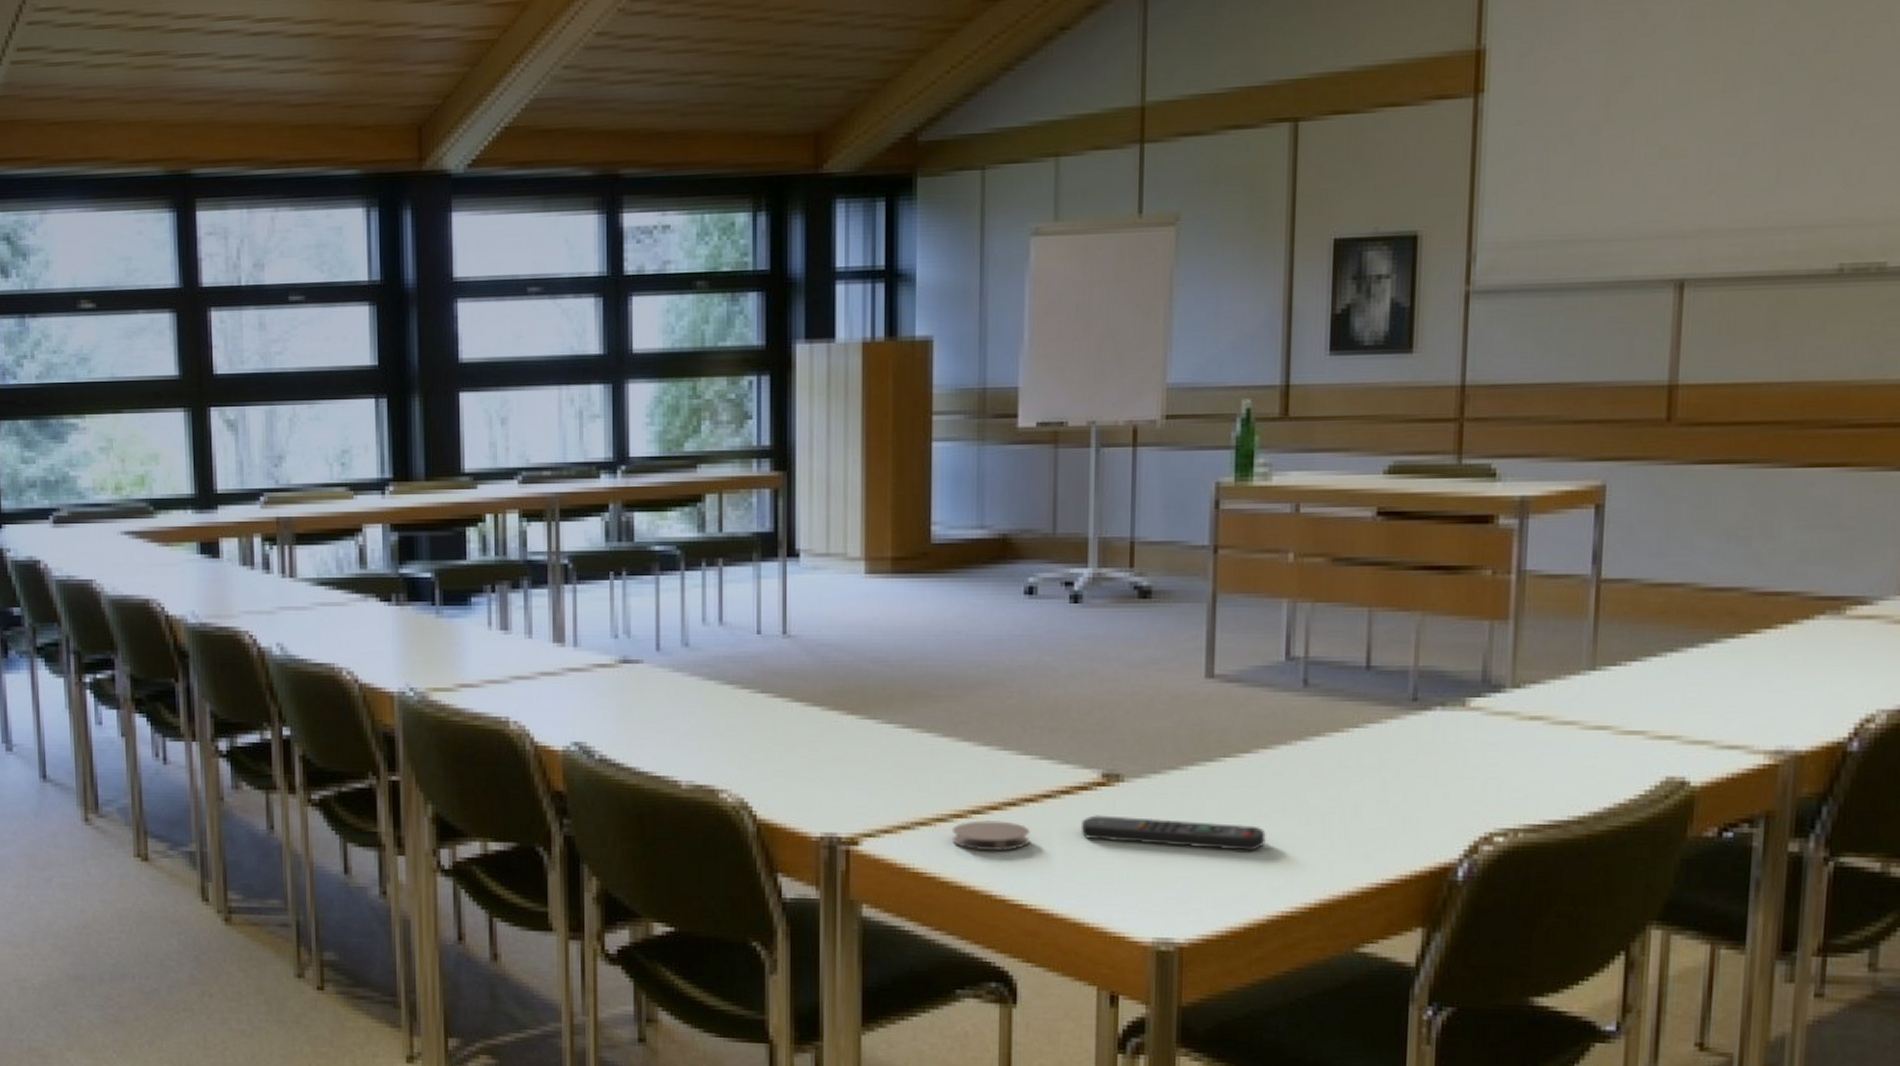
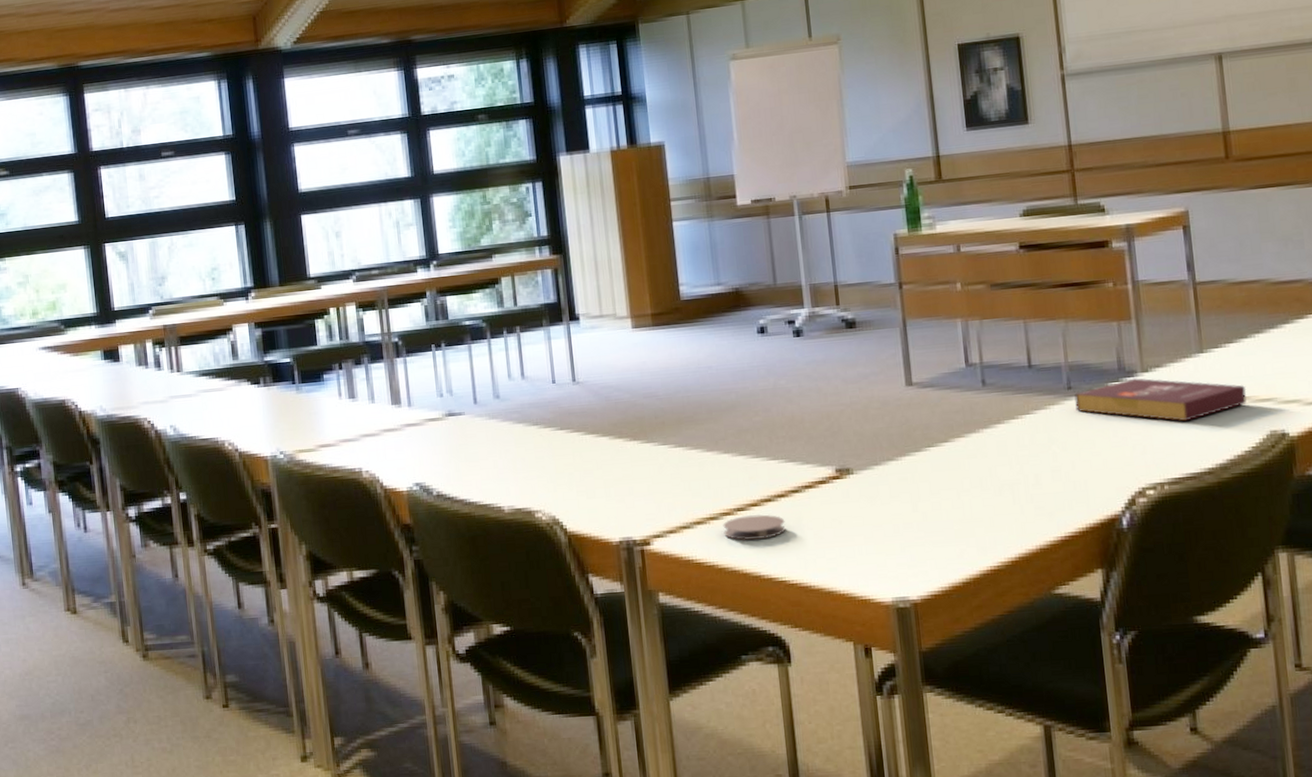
remote control: present [1080,815,1266,851] -> none [824,499,970,523]
book: none [1419,695,1644,755] -> present [1074,378,1247,422]

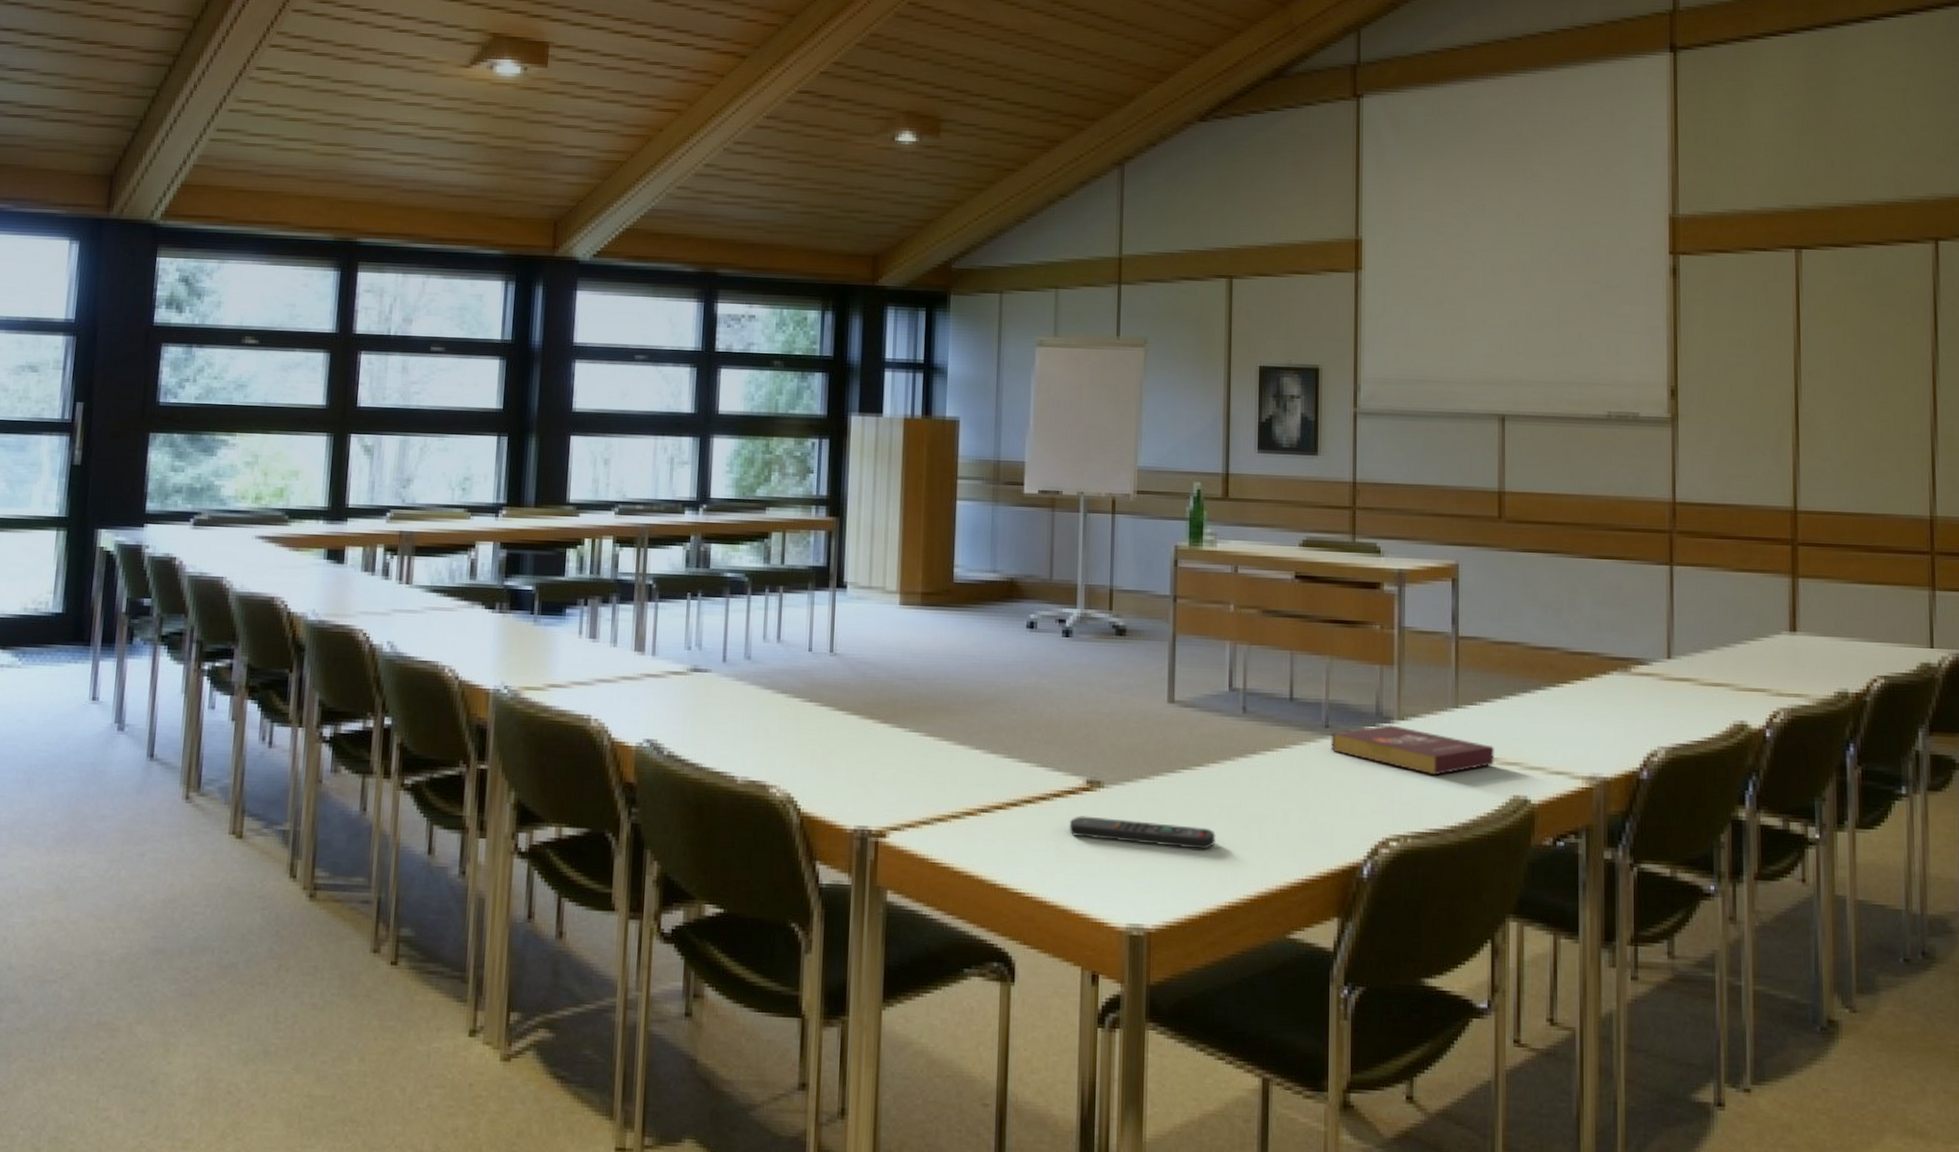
coaster: present [723,514,786,540] -> none [964,818,1028,846]
remote control: none [824,499,970,523] -> present [1069,816,1216,850]

